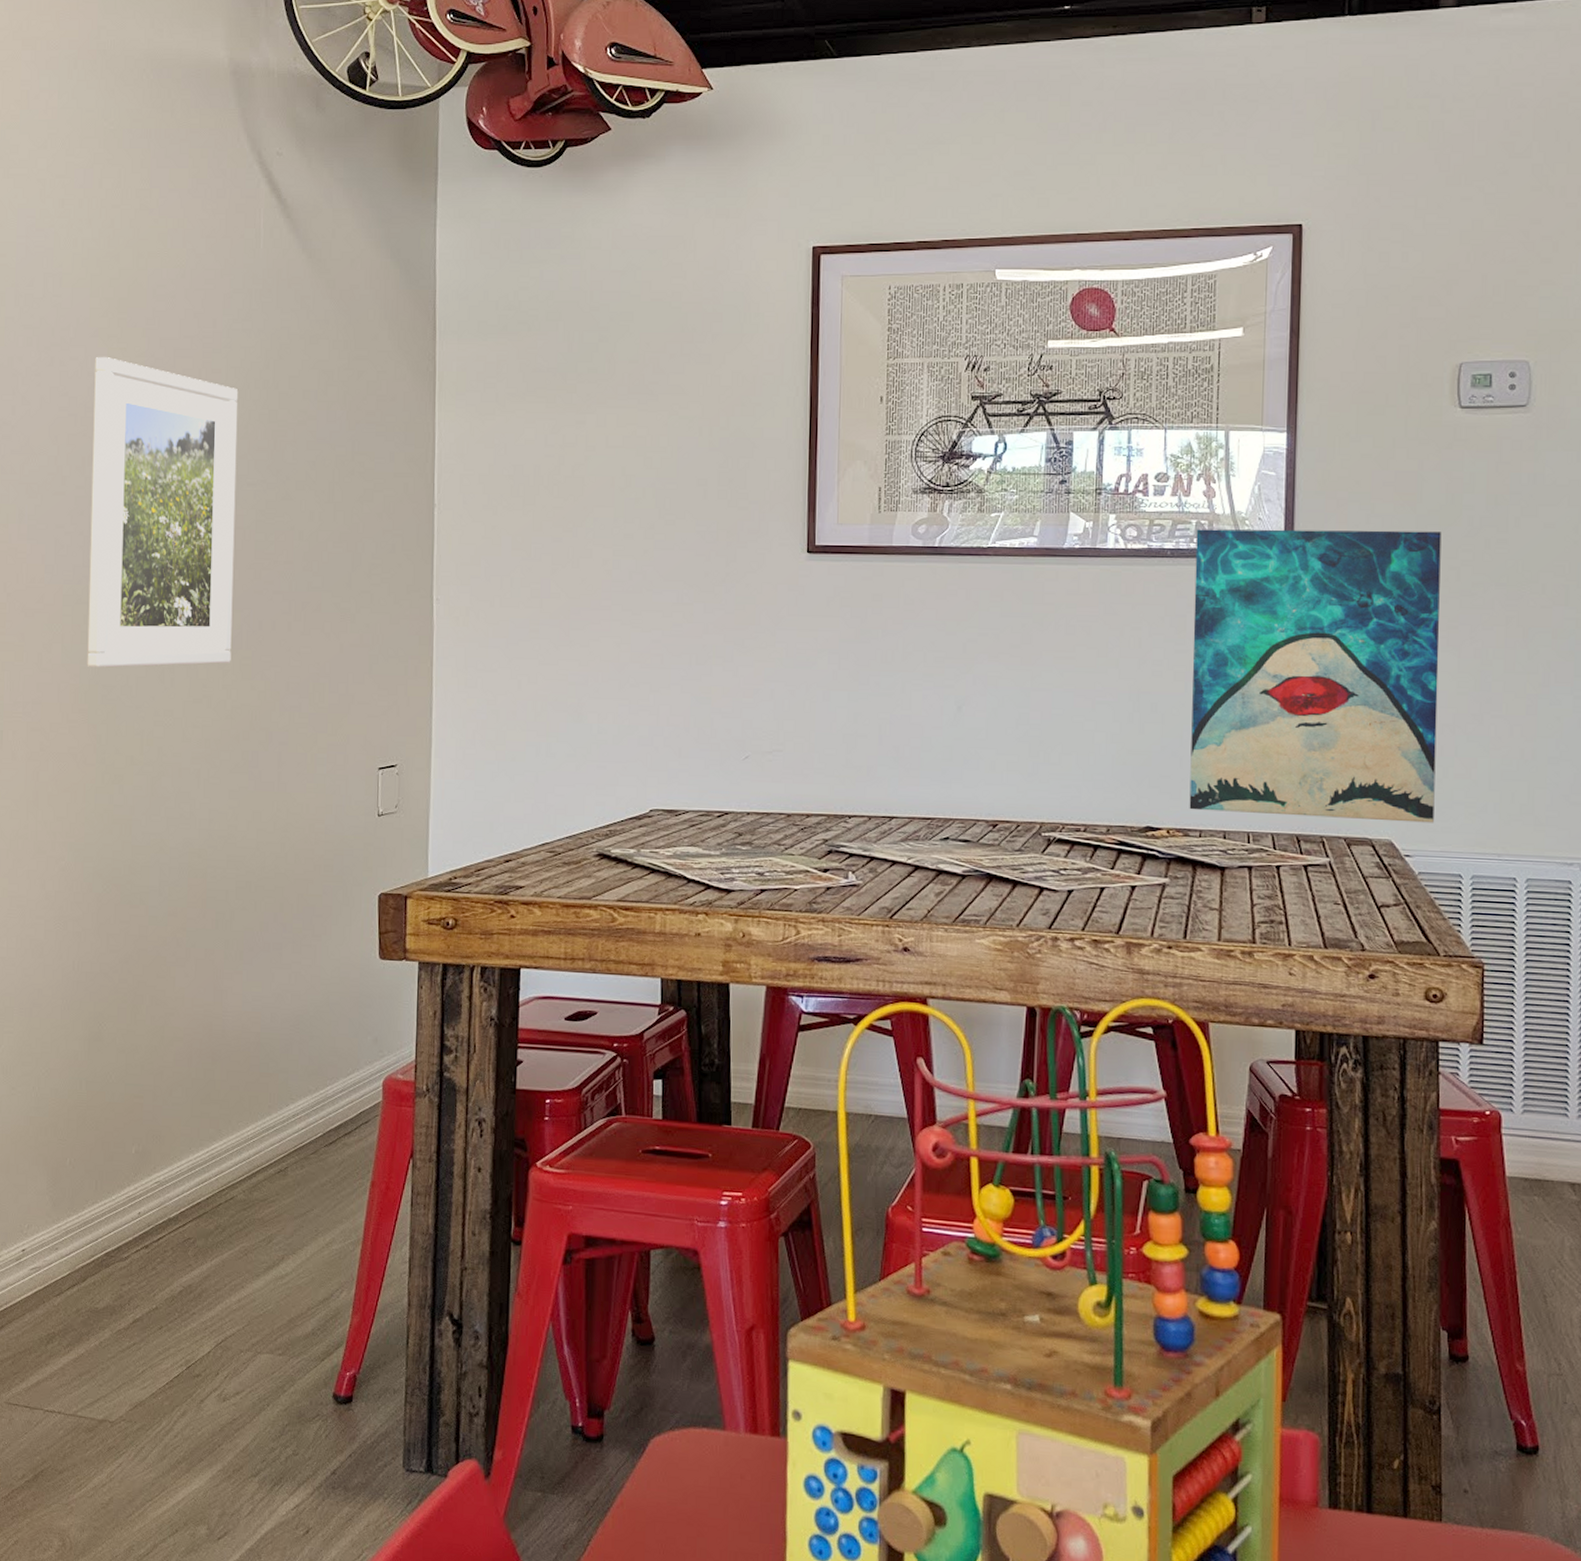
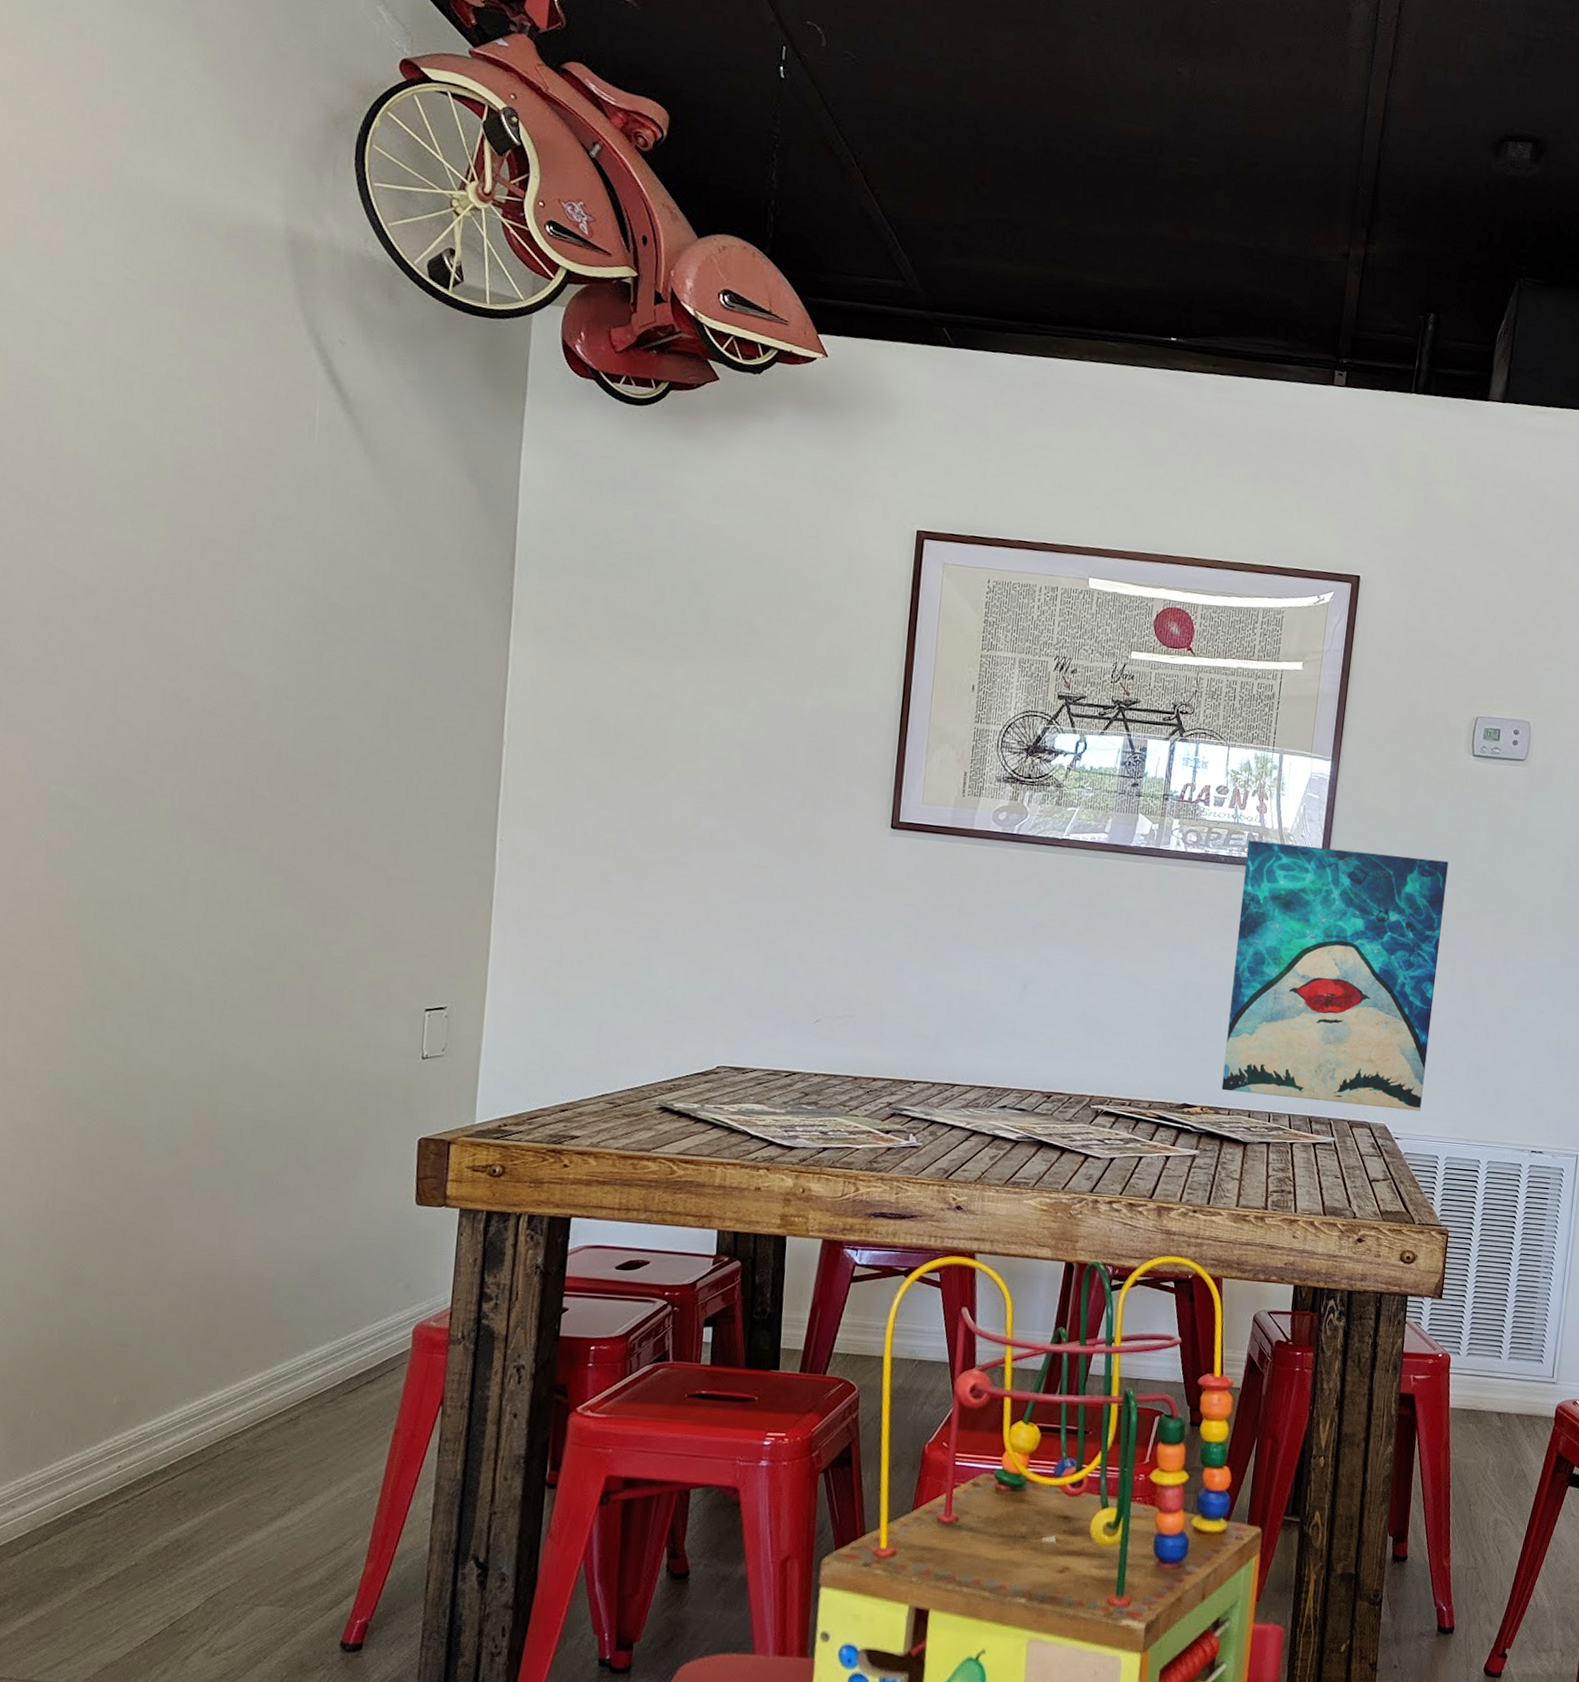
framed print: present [87,357,238,668] -> none [77,535,279,888]

